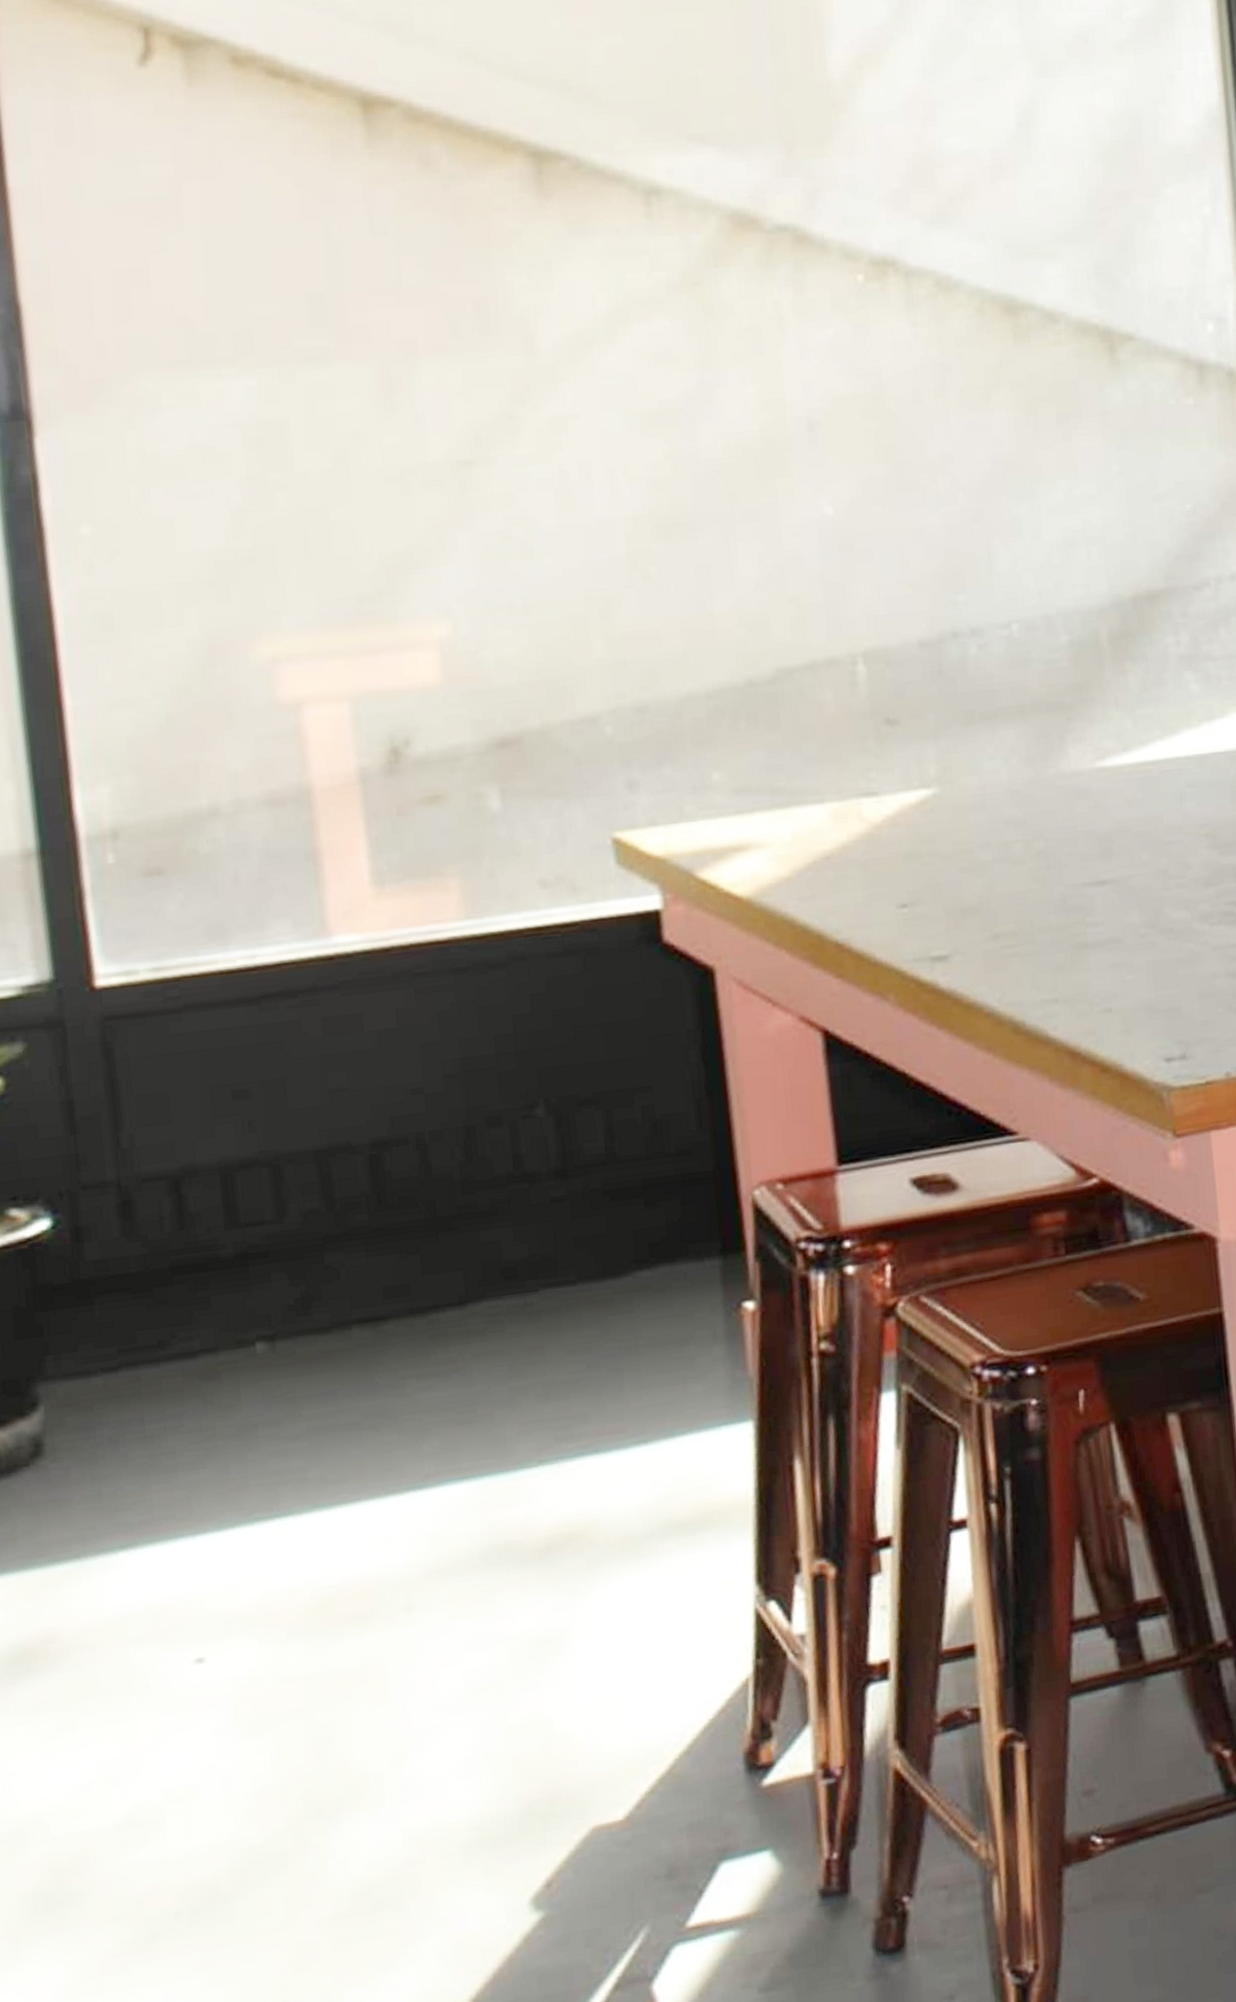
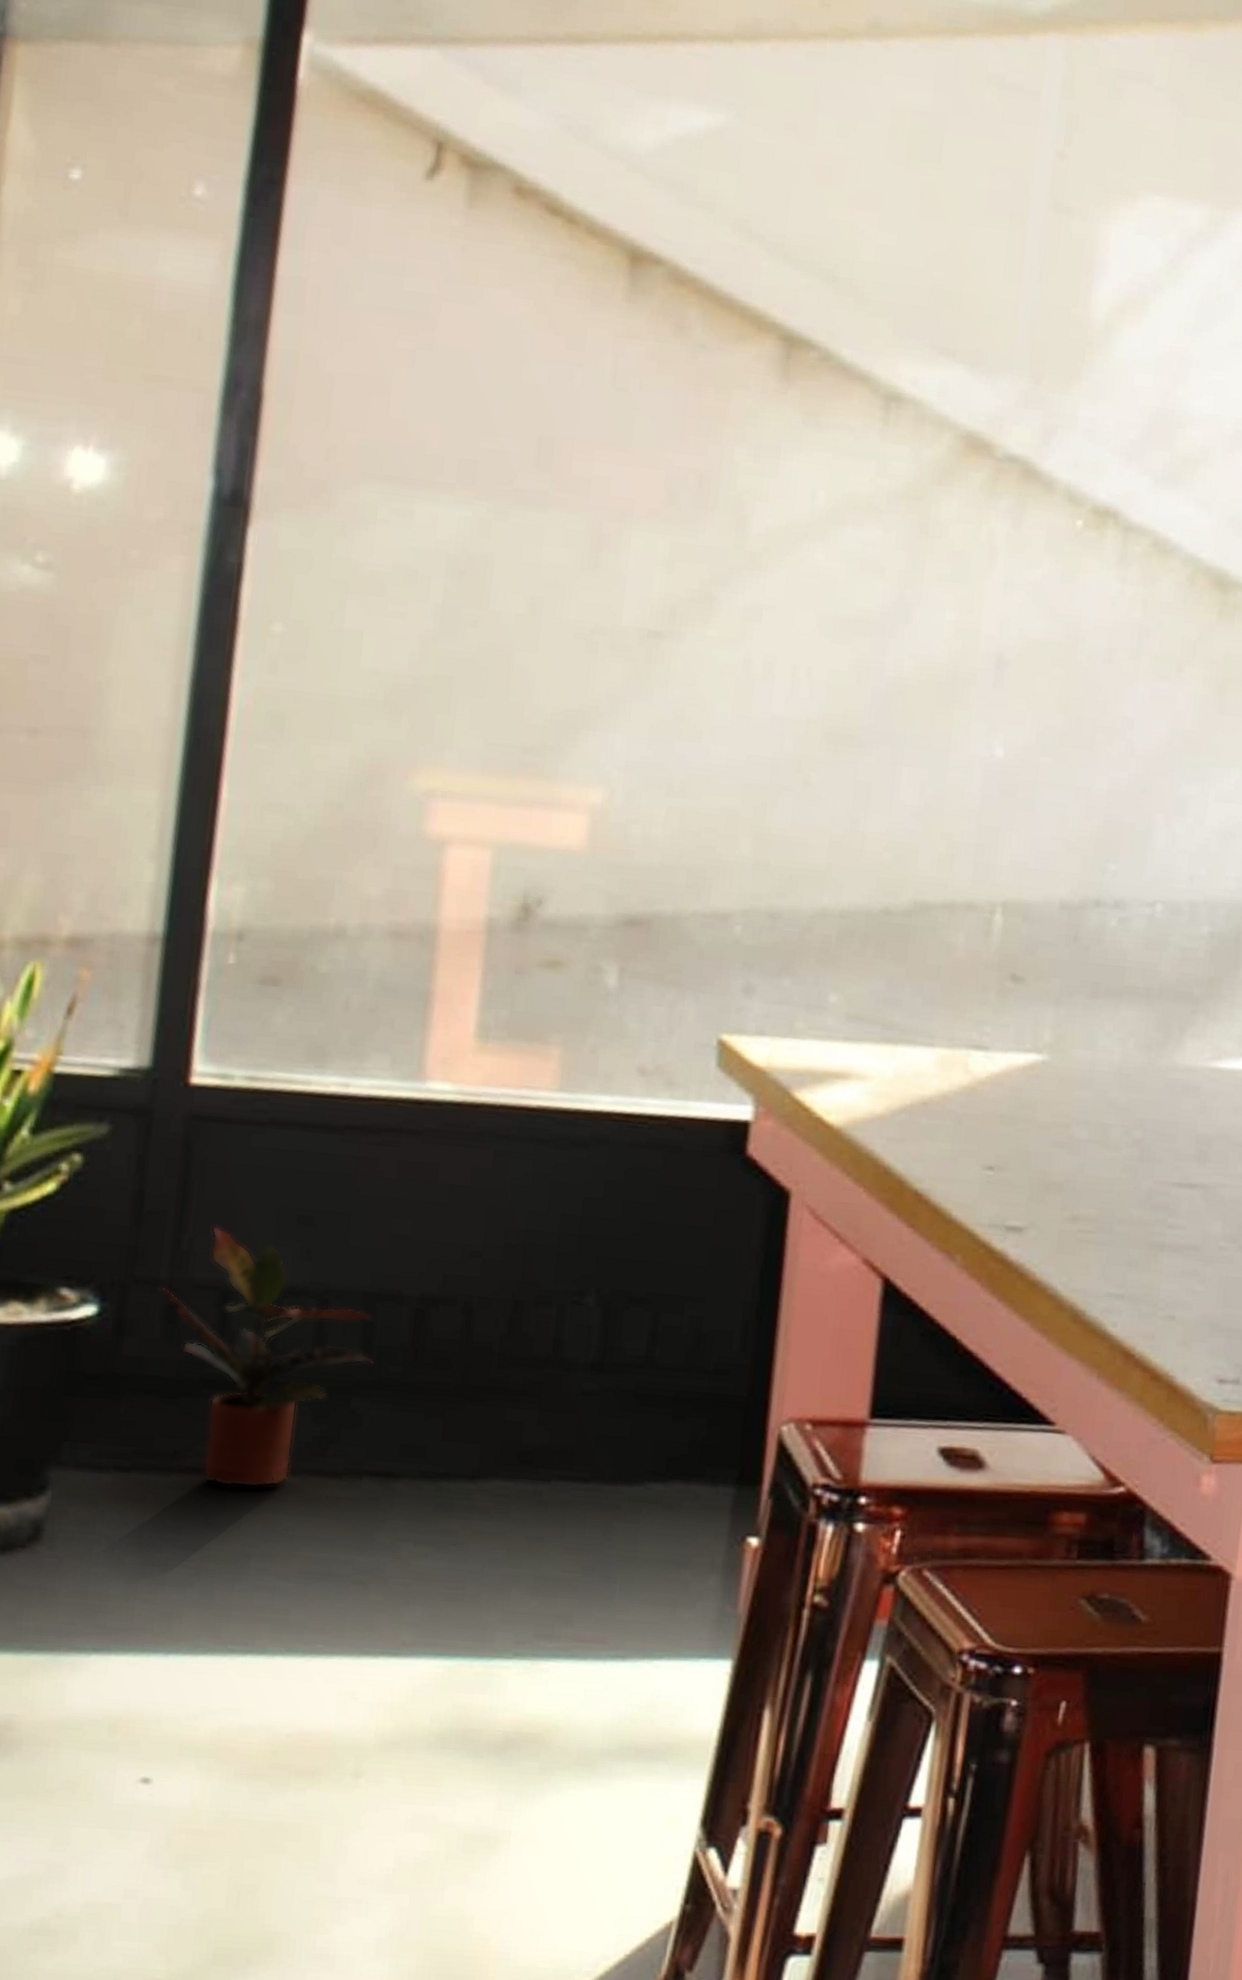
potted plant: none [108,1117,339,1365] -> present [158,1226,374,1488]

